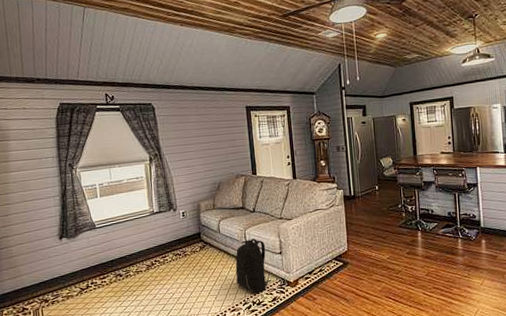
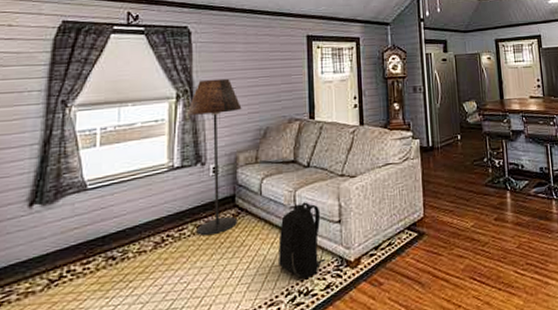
floor lamp: none [158,144,204,261] -> present [186,78,242,235]

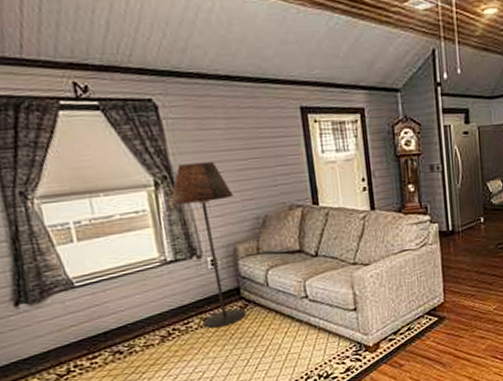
backpack: present [278,202,325,279] -> none [292,291,343,364]

